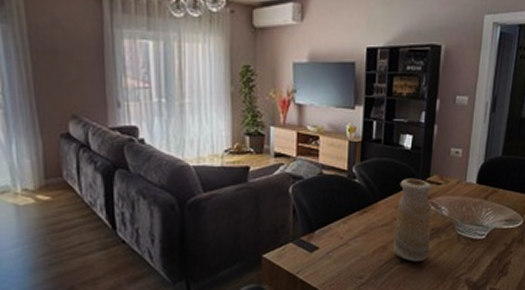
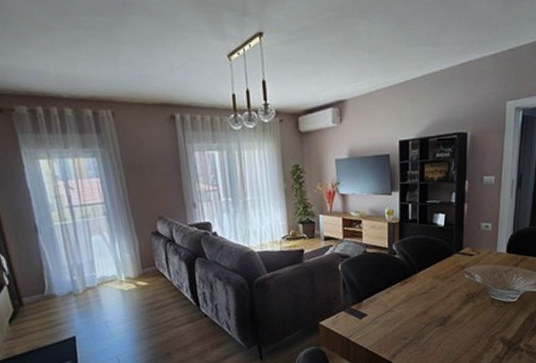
vase: present [392,178,433,262] -> none [432,251,466,324]

